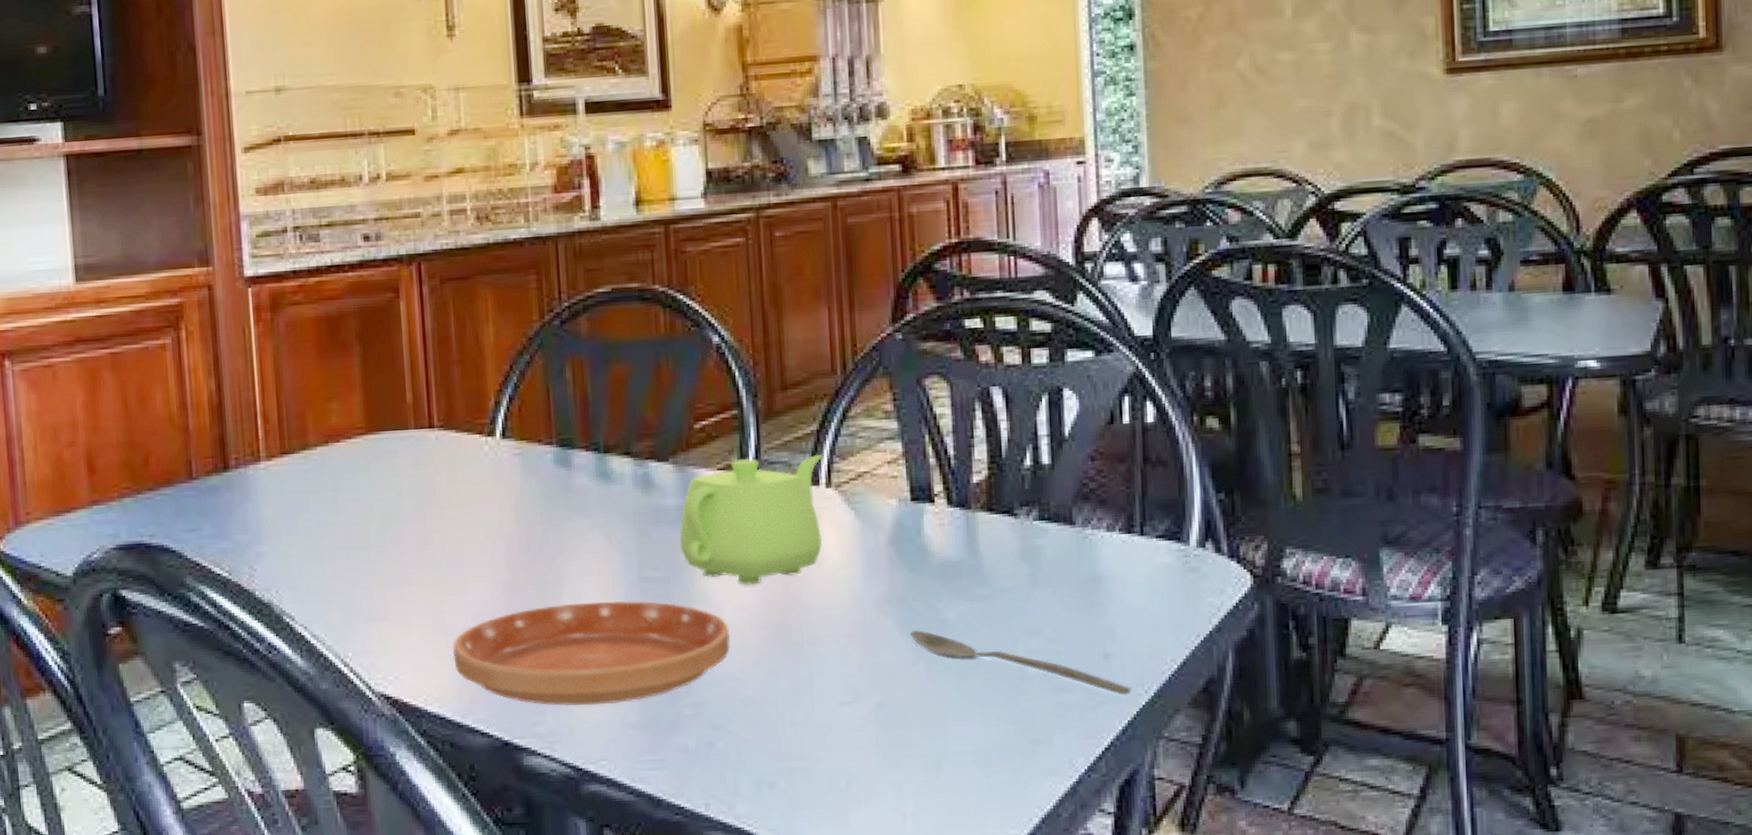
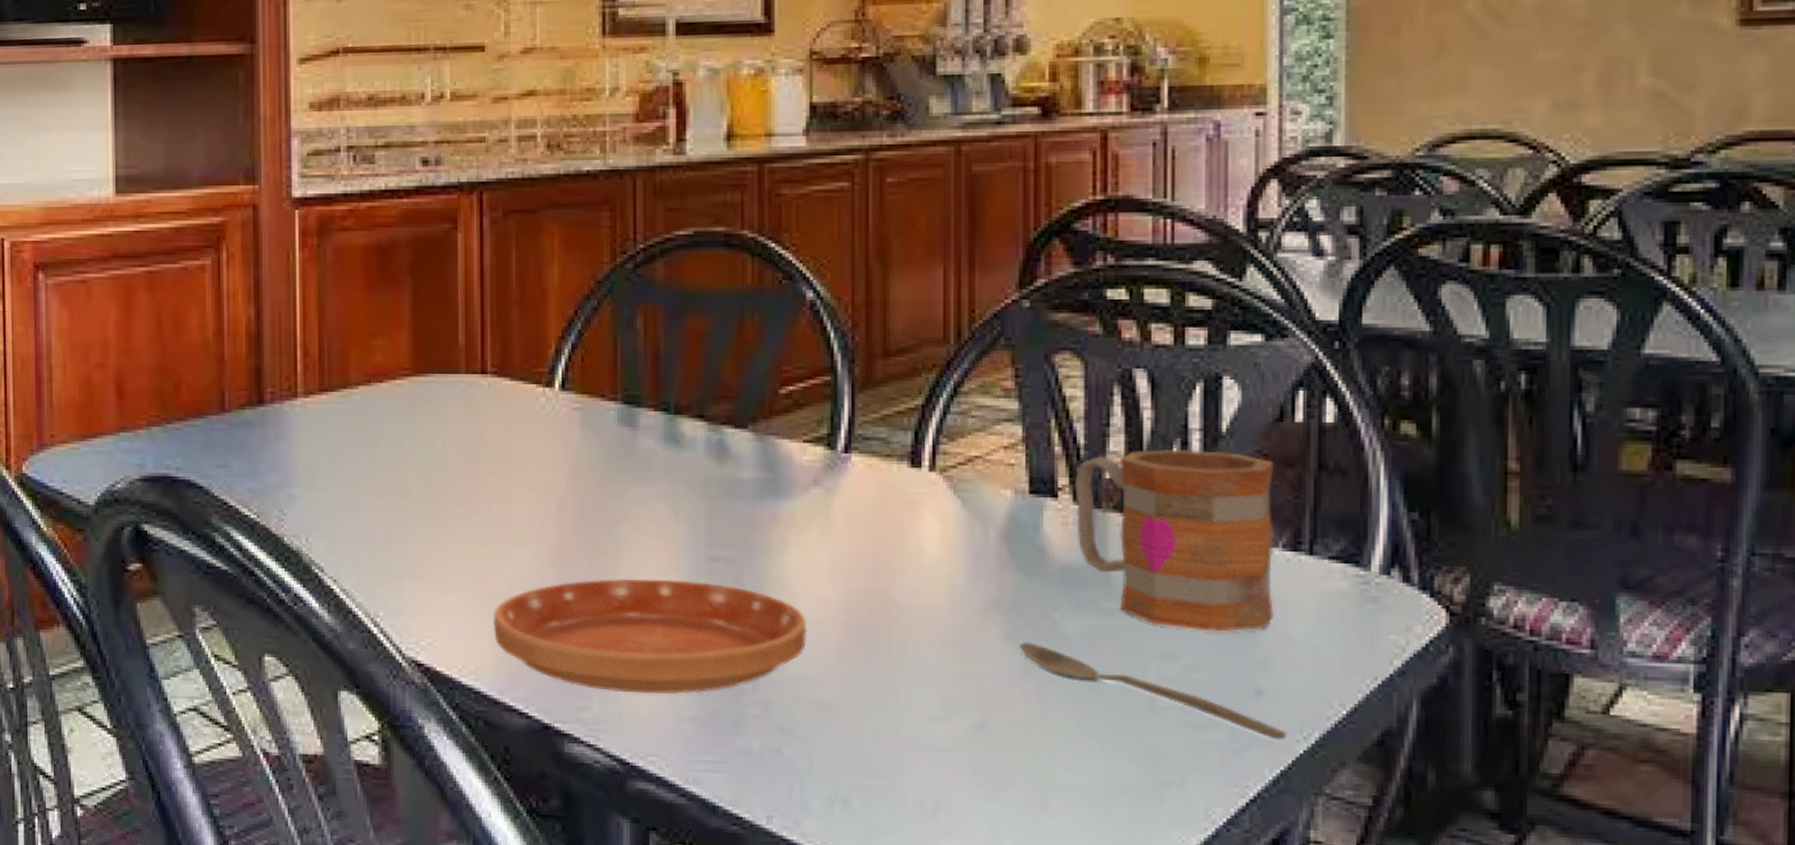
teapot: present [679,454,823,585] -> none [755,432,926,575]
mug: none [947,452,1116,608] -> present [1073,448,1275,632]

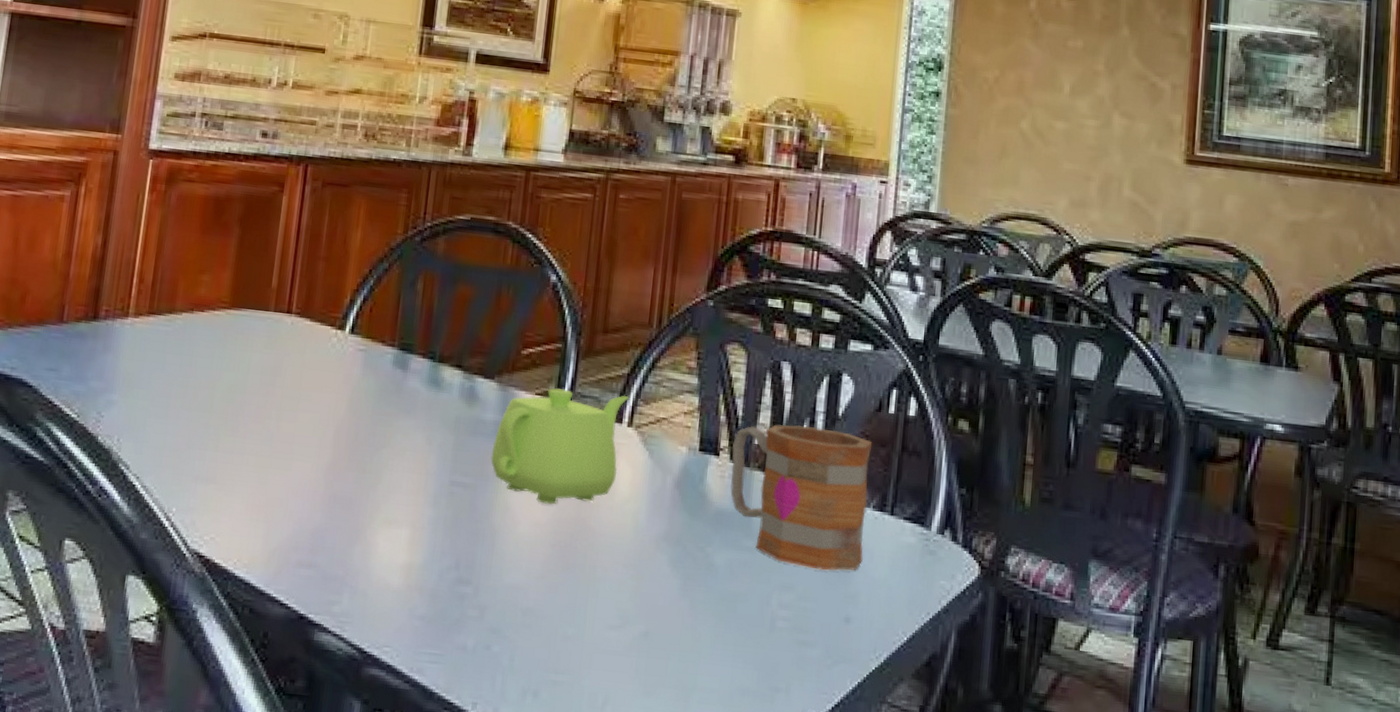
saucer: present [492,578,807,695] -> none [268,494,523,595]
teapot: none [755,432,926,575] -> present [491,388,628,505]
spoon: present [1019,641,1287,741] -> none [680,568,865,659]

